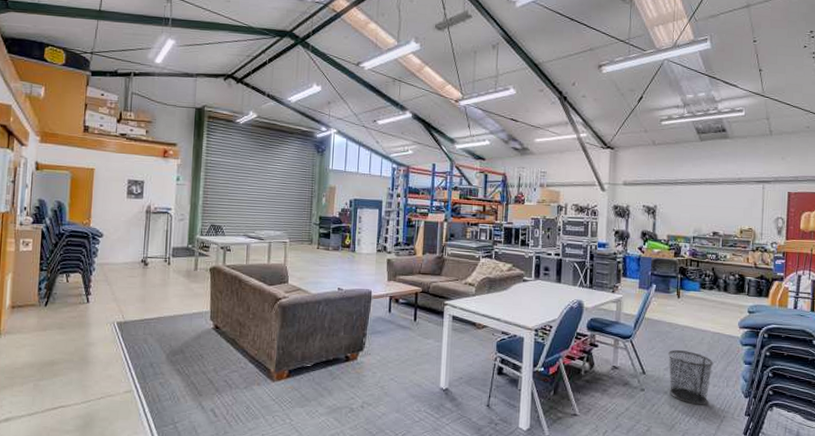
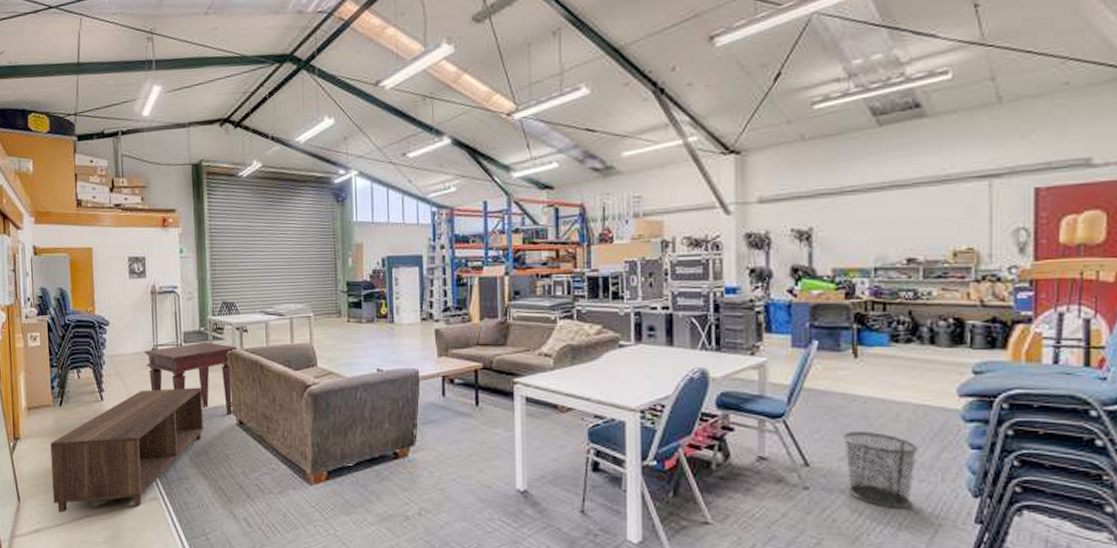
coffee table: none [28,295,184,403] -> present [50,387,203,513]
side table: none [134,257,221,320] -> present [145,341,238,415]

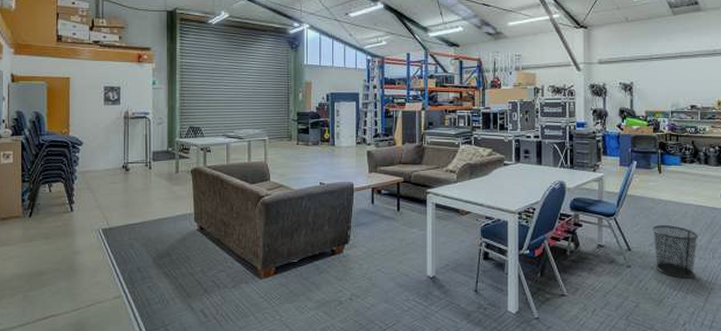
coffee table: present [50,387,203,513] -> none [18,199,167,314]
side table: present [145,341,238,415] -> none [115,160,201,222]

